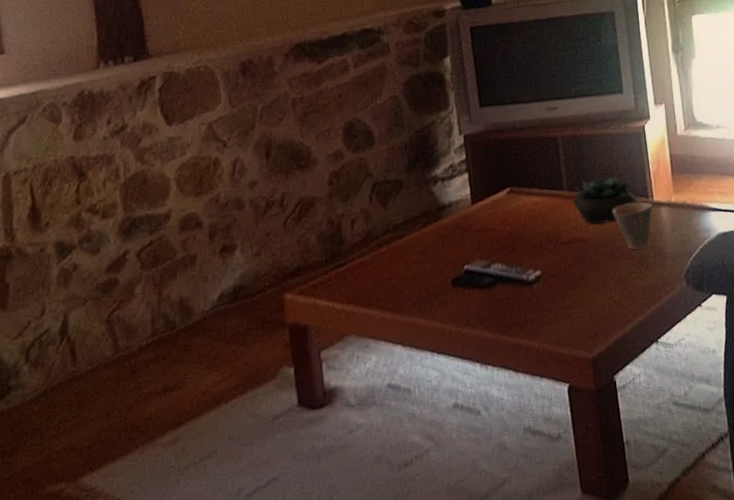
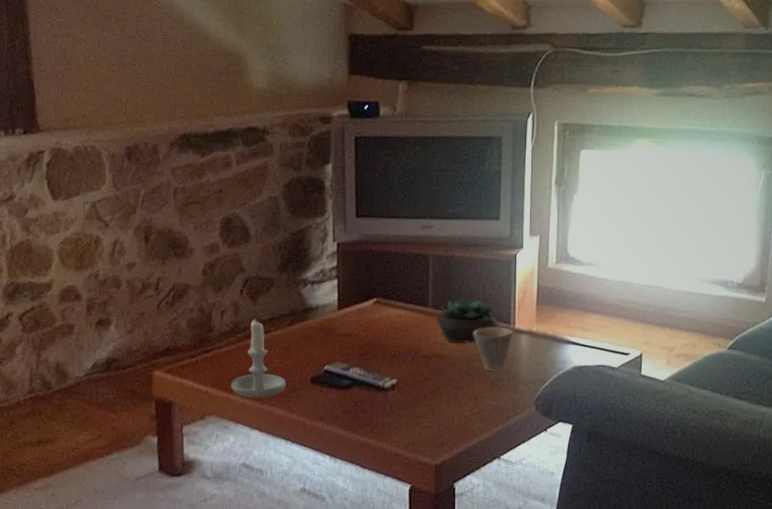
candle: none [368,225,427,311] -> present [231,319,286,399]

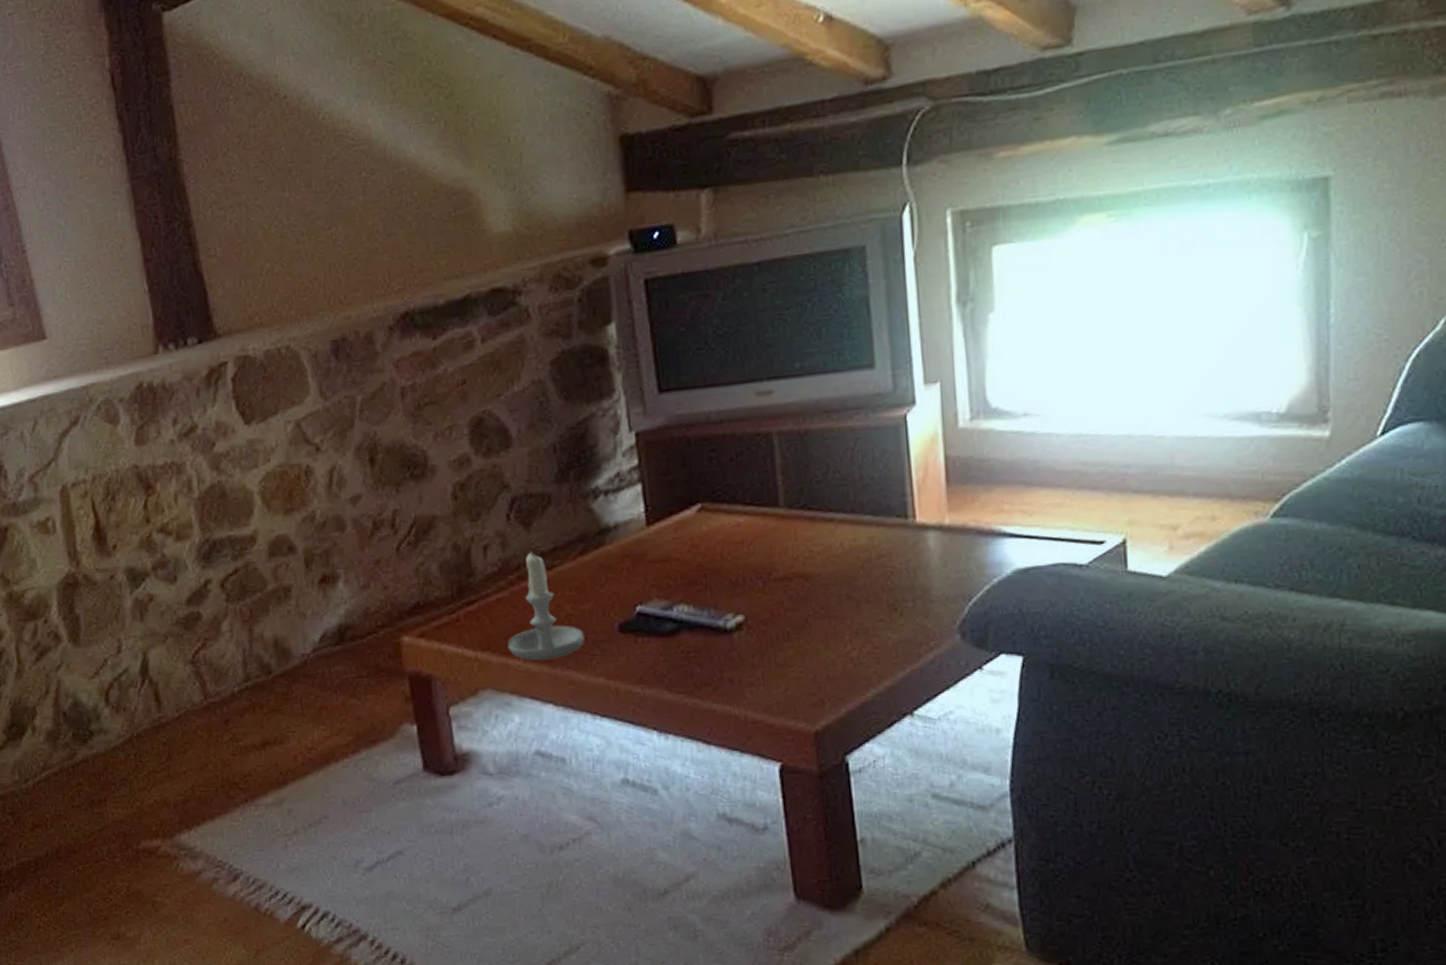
succulent plant: present [435,298,500,343] -> none [792,487,892,554]
cup: present [473,326,513,372] -> none [851,523,914,591]

